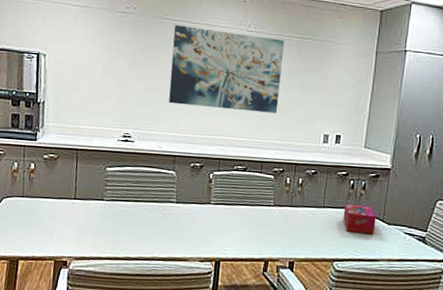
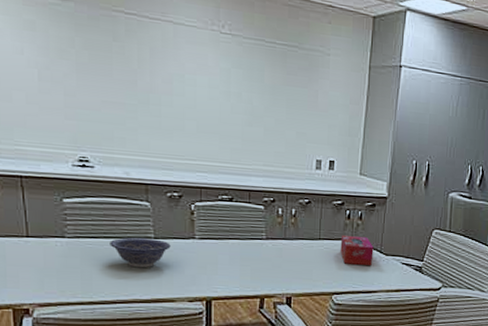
decorative bowl: none [138,201,189,229] -> present [110,237,171,268]
wall art: present [169,25,285,113] -> none [128,20,266,135]

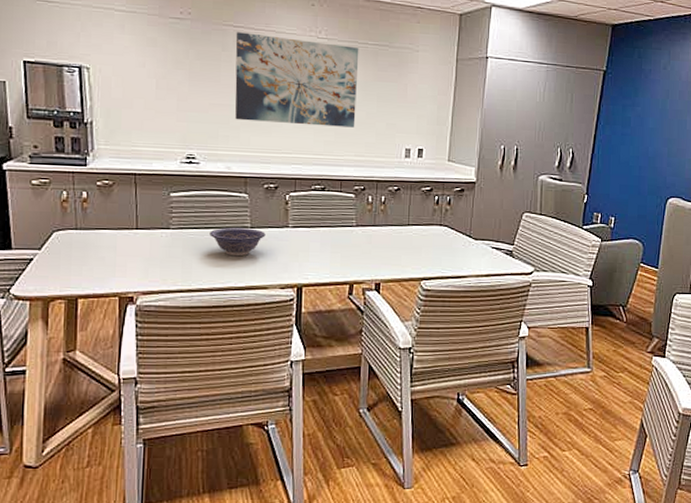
wall art: none [128,20,266,135] -> present [235,32,359,128]
tissue box: present [340,234,374,266] -> none [429,220,463,251]

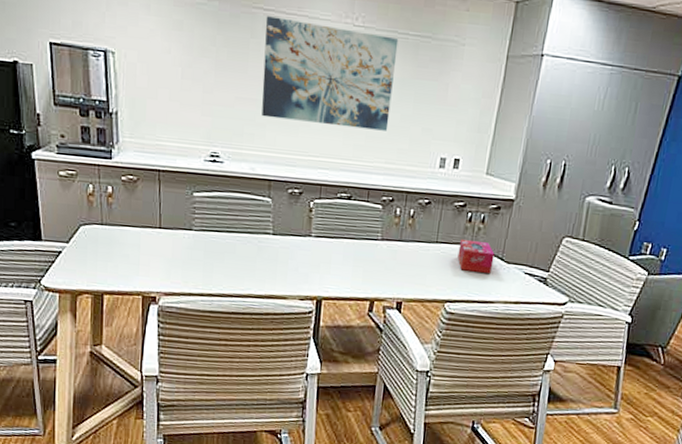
decorative bowl: present [210,227,266,257] -> none [231,232,287,264]
tissue box: none [429,220,463,251] -> present [457,238,495,274]

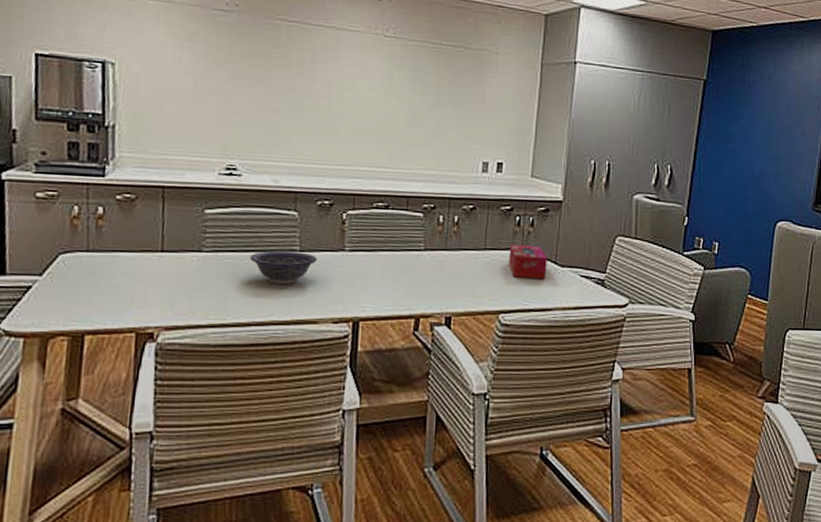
decorative bowl: none [231,232,287,264] -> present [250,251,317,285]
wall art: present [261,16,399,131] -> none [286,27,432,137]

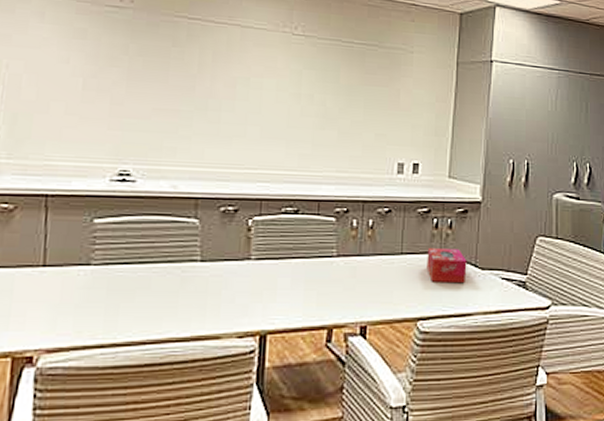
decorative bowl: present [250,251,317,285] -> none [145,262,220,298]

